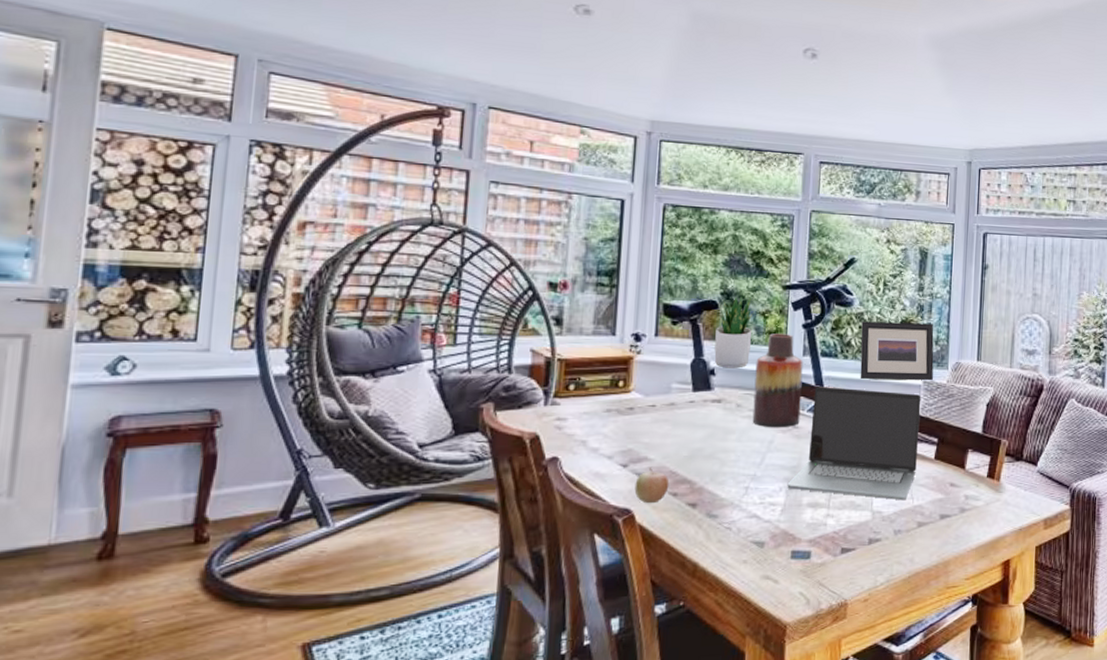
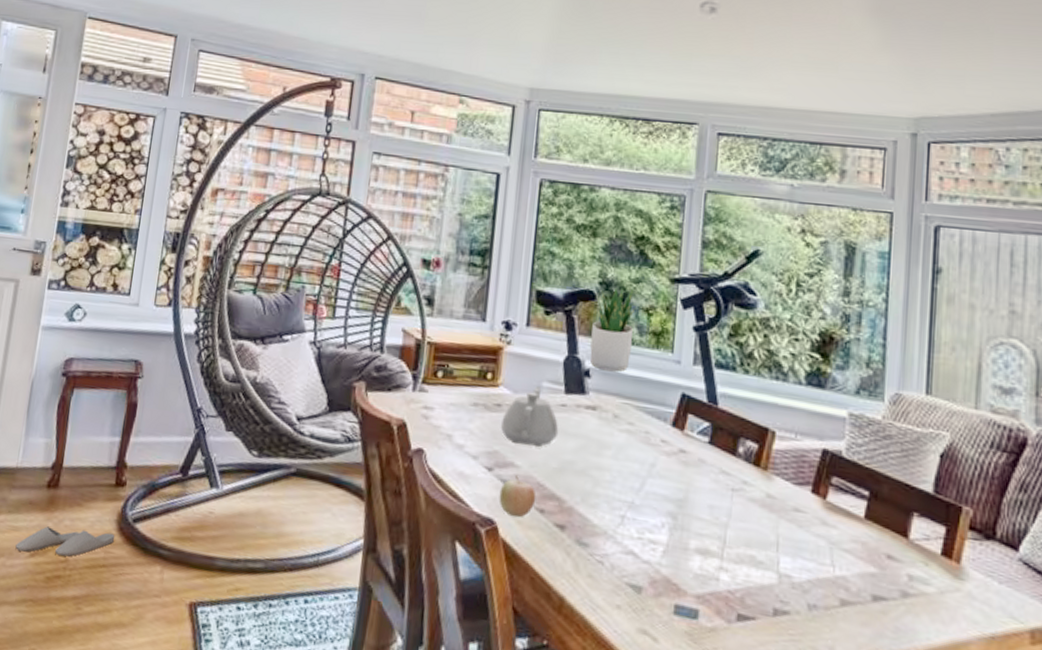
slippers: none [56,593,199,634] -> present [15,526,115,557]
teapot: none [633,388,688,440] -> present [500,386,559,447]
vase: present [752,333,803,428] -> none [631,334,694,450]
laptop: present [787,387,921,501] -> none [671,404,846,567]
picture frame: present [860,321,934,381] -> none [764,329,864,415]

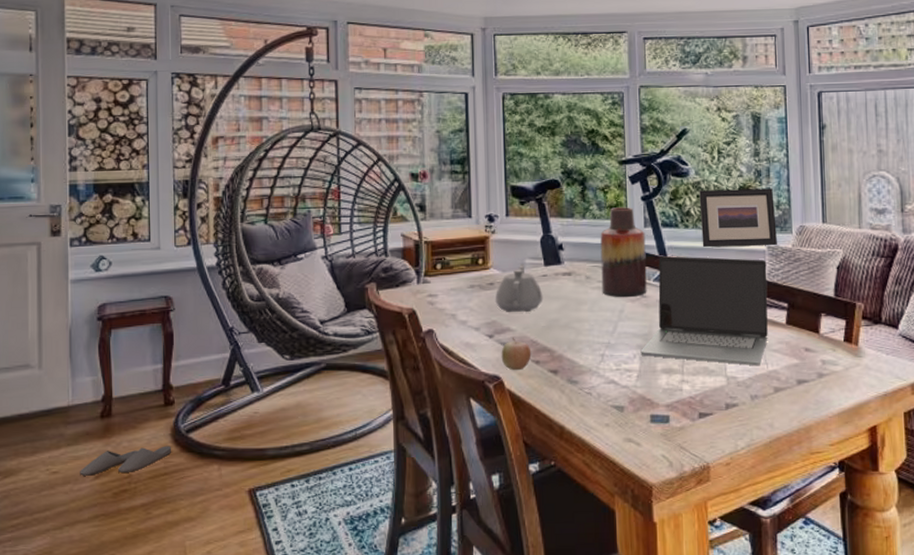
planter: present [590,286,636,372] -> none [560,173,594,243]
vase: none [631,334,694,450] -> present [600,207,647,298]
laptop: none [671,404,846,567] -> present [640,256,768,366]
picture frame: none [764,329,864,415] -> present [699,188,778,248]

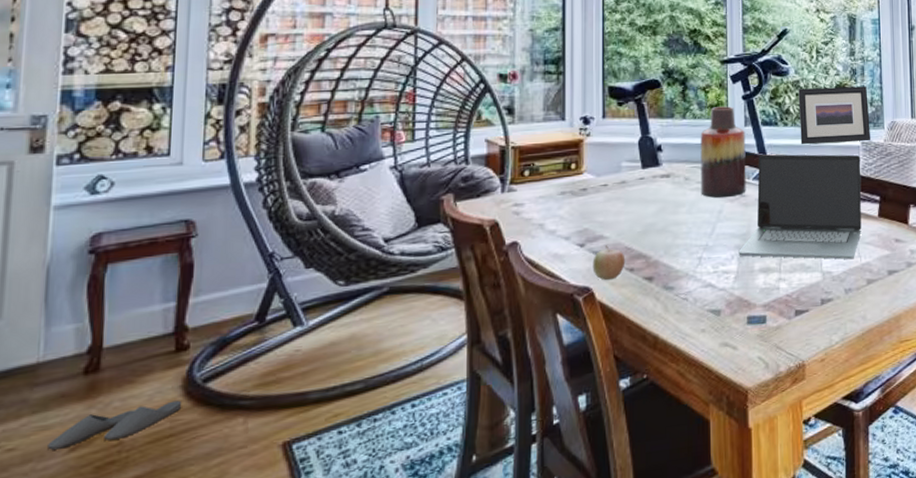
teapot: present [495,264,543,312] -> none [587,167,640,219]

